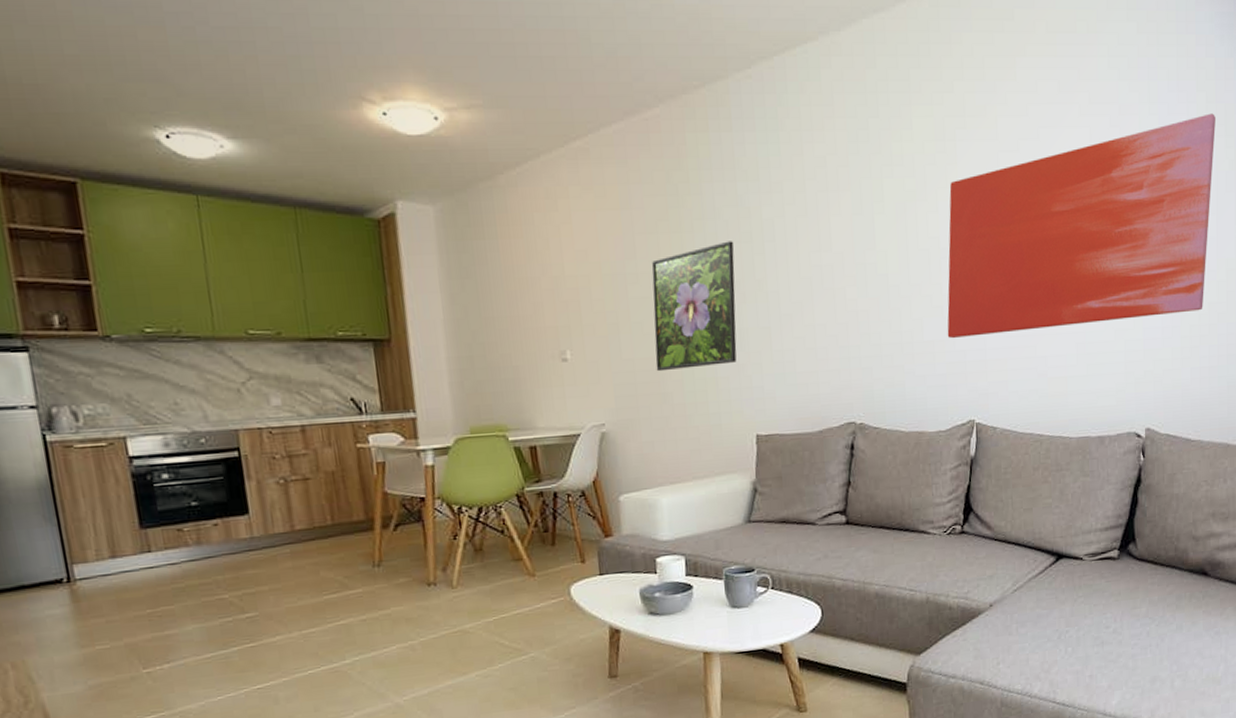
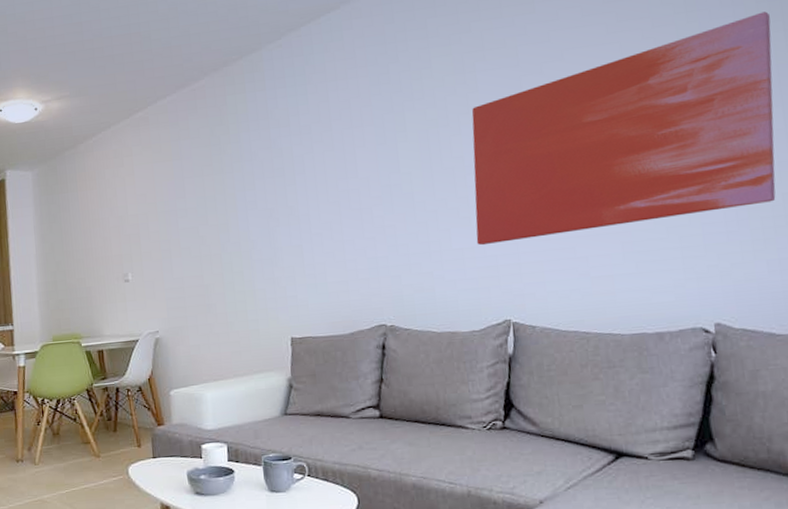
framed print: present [652,241,737,372] -> none [198,176,272,287]

